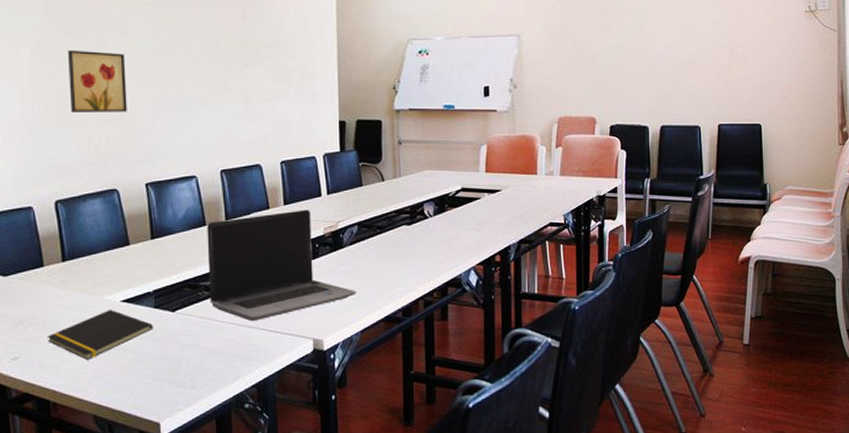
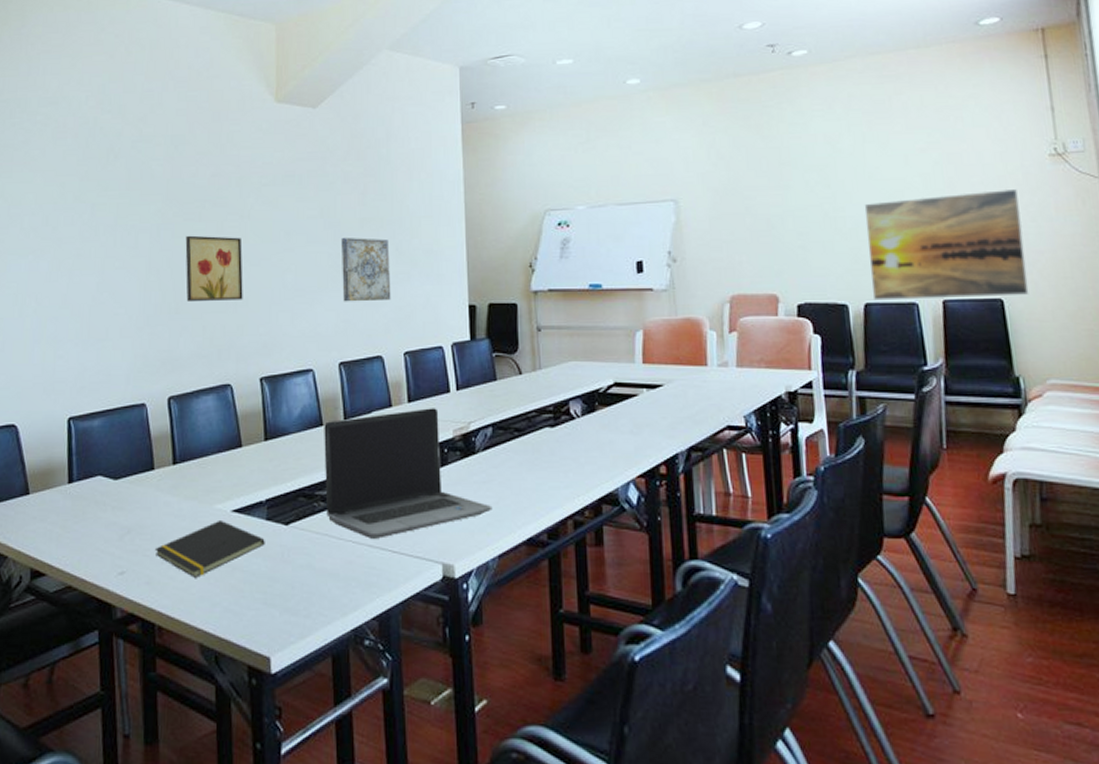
wall art: none [221,56,269,116] -> present [340,237,391,302]
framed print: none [666,38,780,124] -> present [864,189,1029,301]

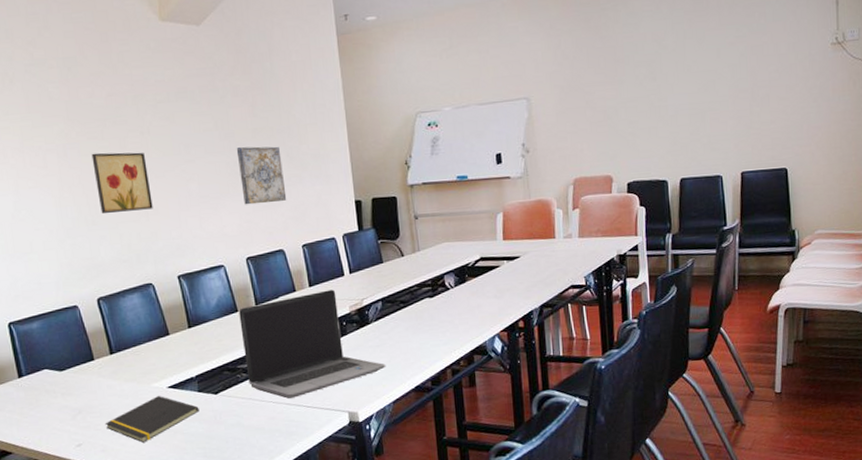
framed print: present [864,189,1029,301] -> none [683,75,807,176]

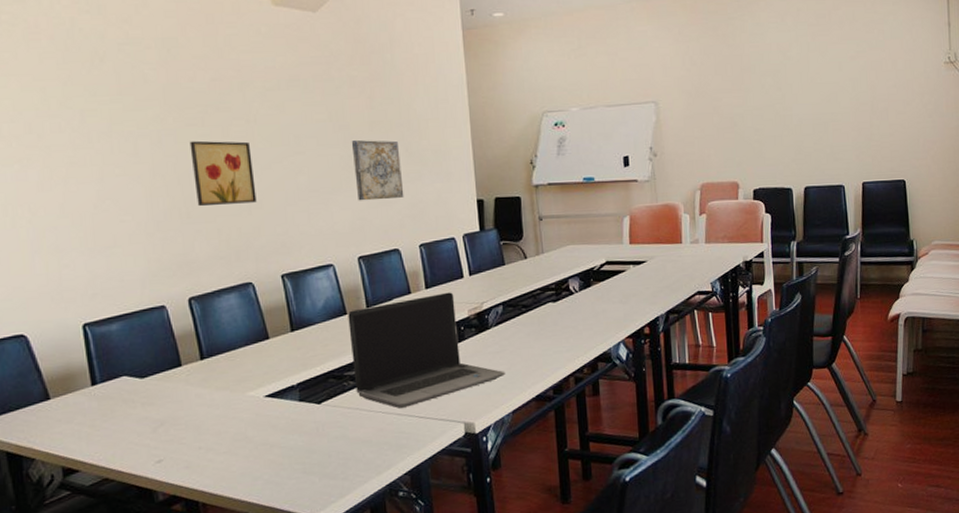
notepad: present [105,395,200,443] -> none [190,405,300,458]

